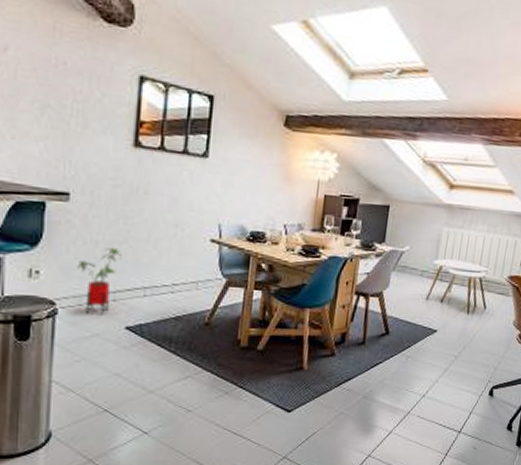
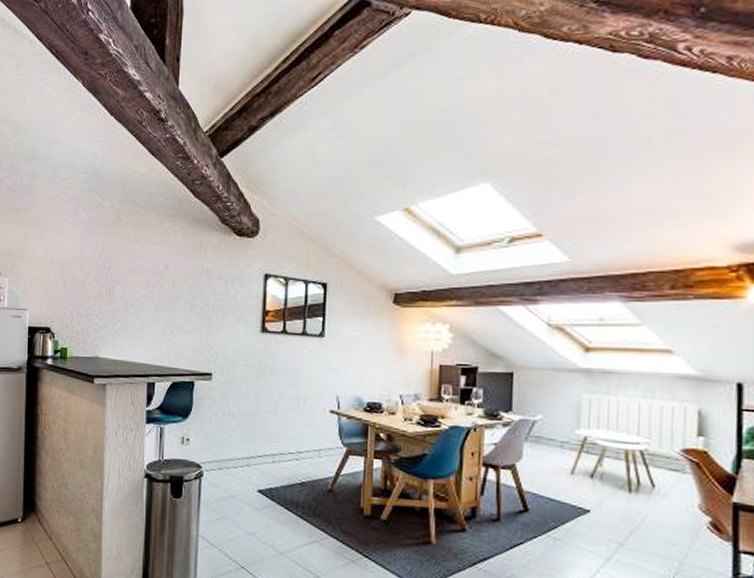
house plant: present [76,247,122,315] -> none [217,418,253,479]

